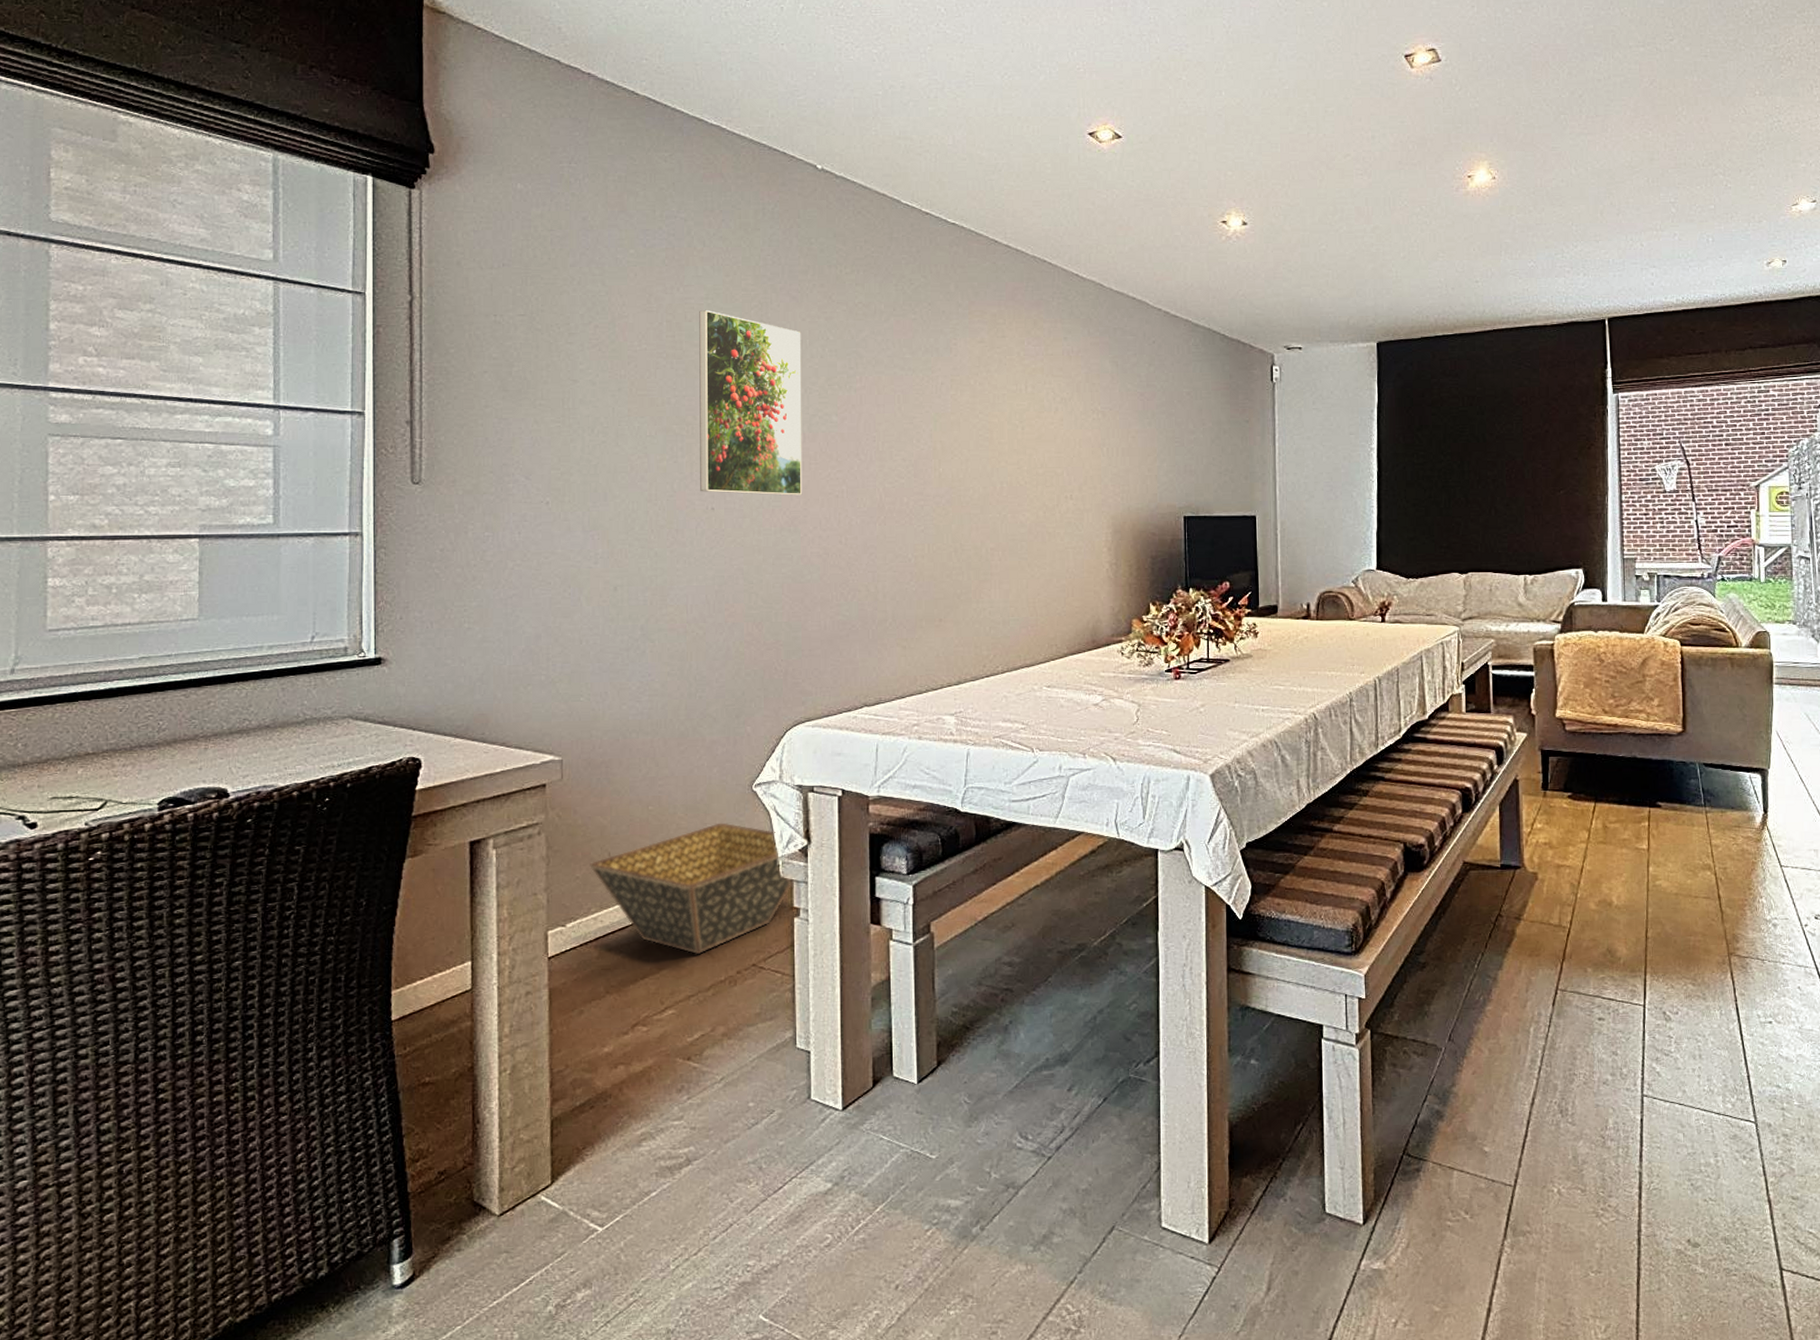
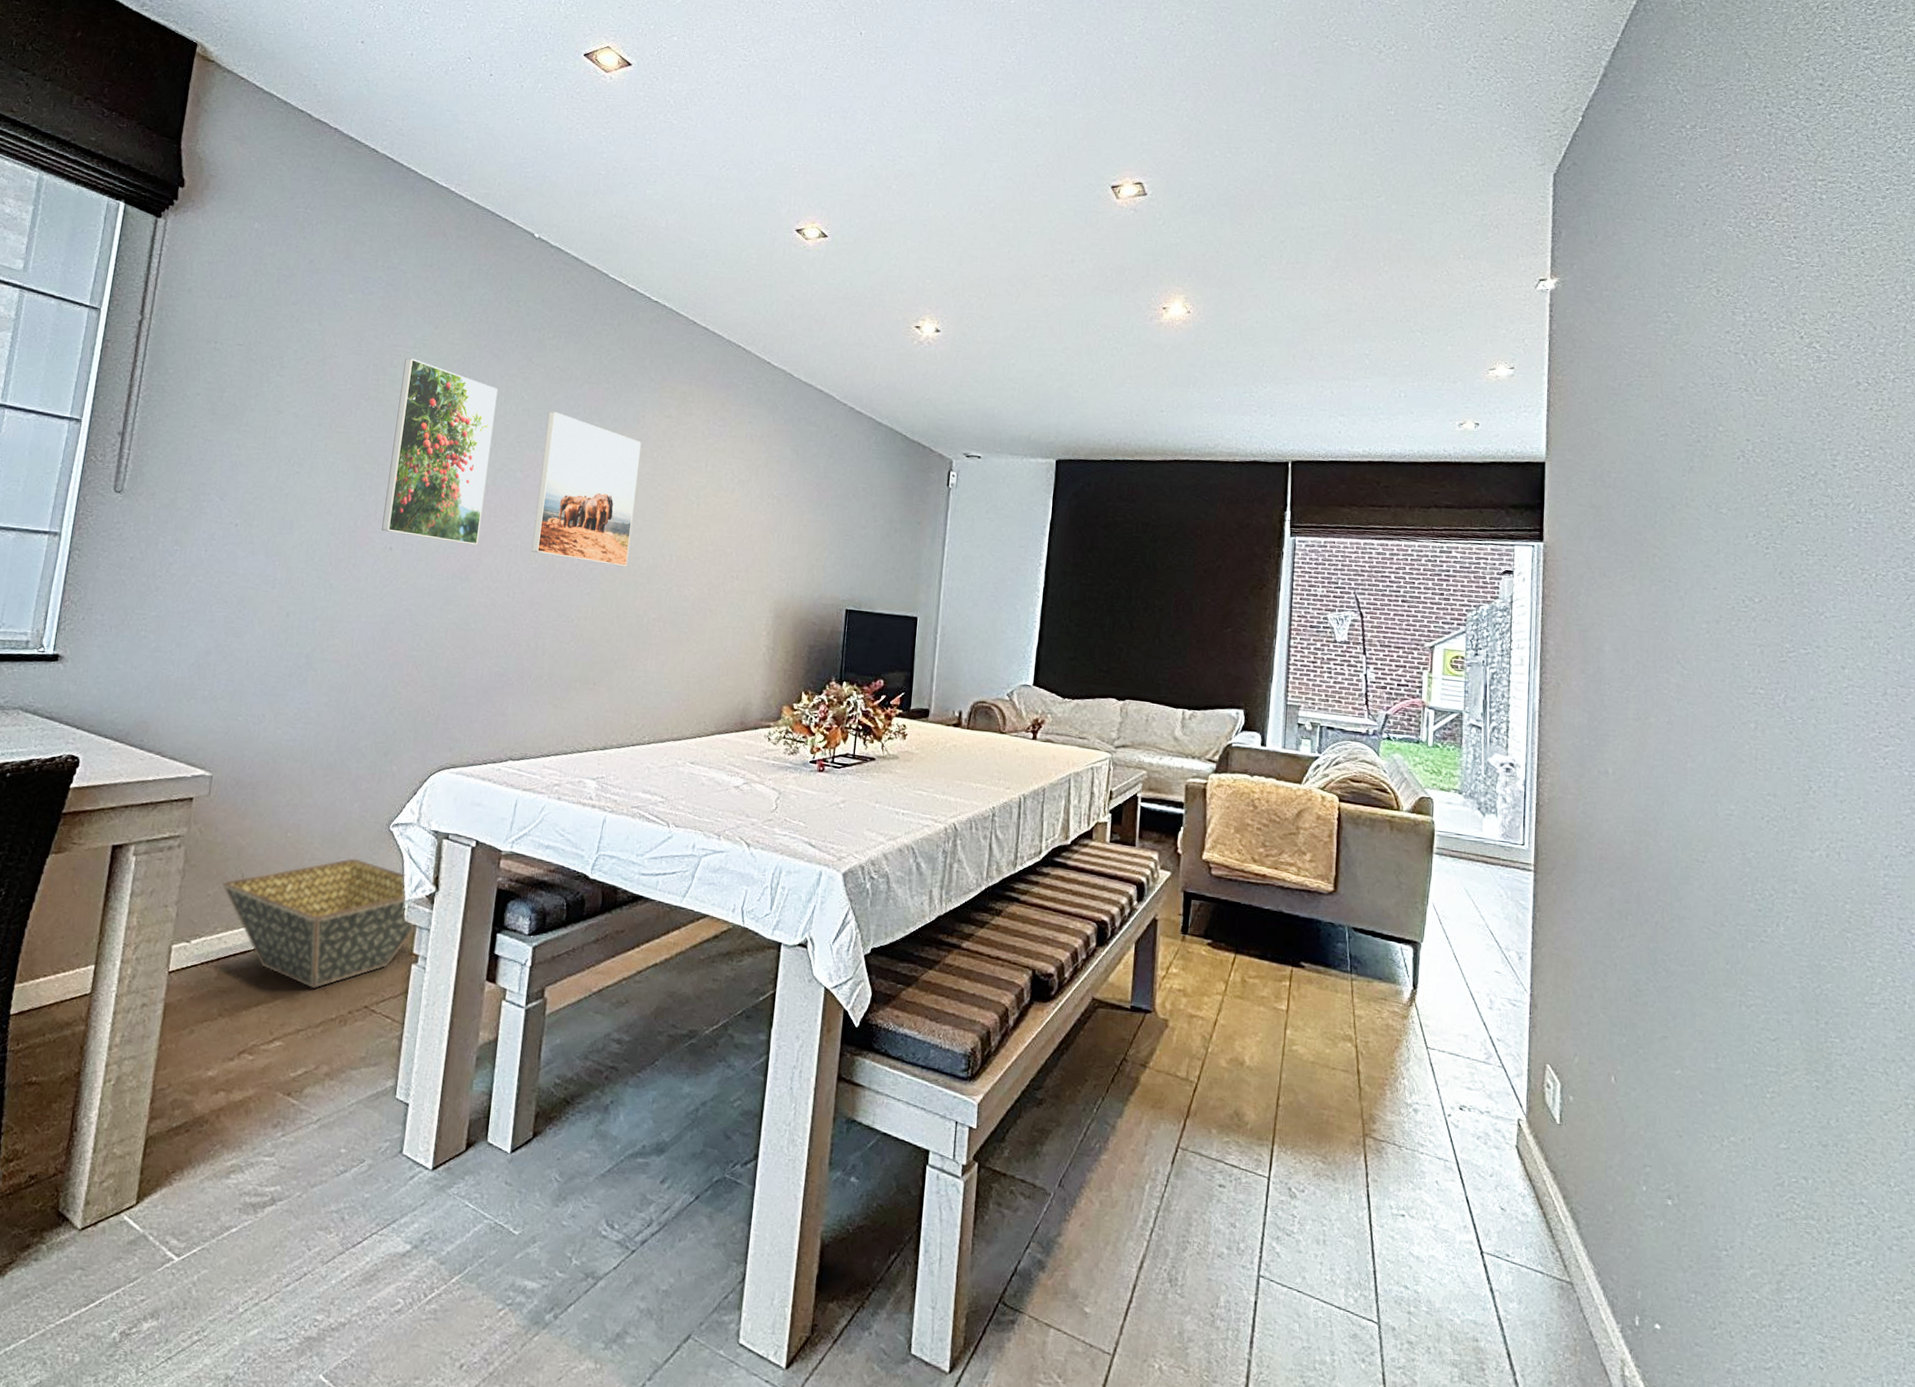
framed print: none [857,350,959,500] -> present [531,411,641,567]

